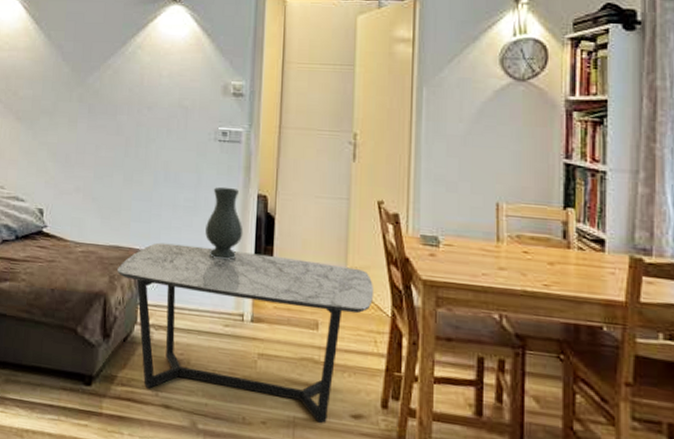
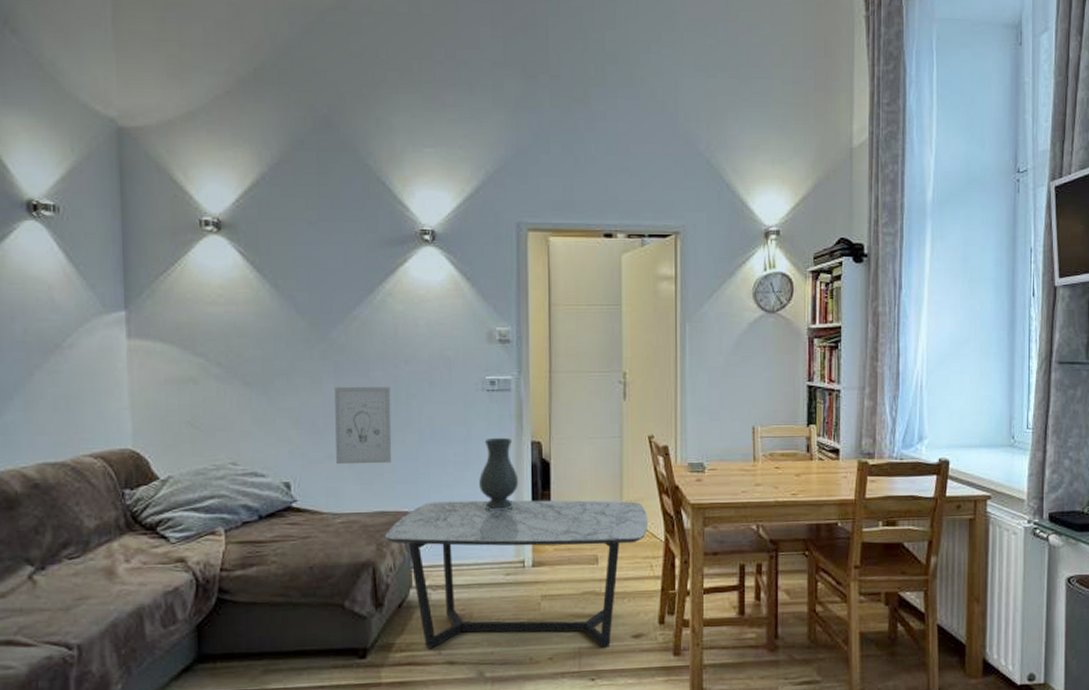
wall art: none [82,126,134,202] -> present [334,386,392,465]

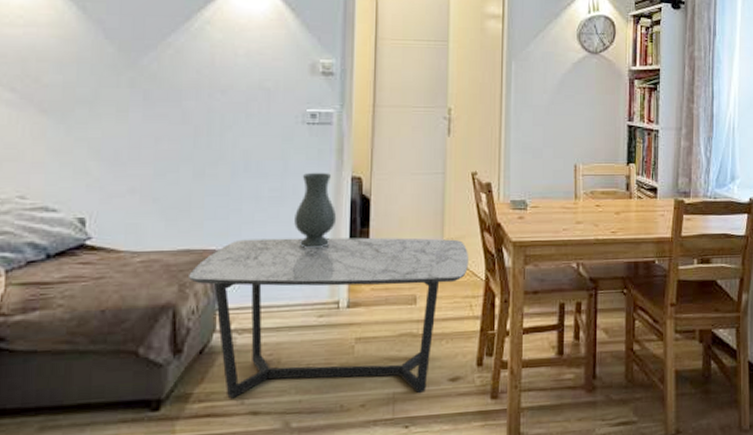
wall art: present [334,386,392,465] -> none [139,116,204,199]

